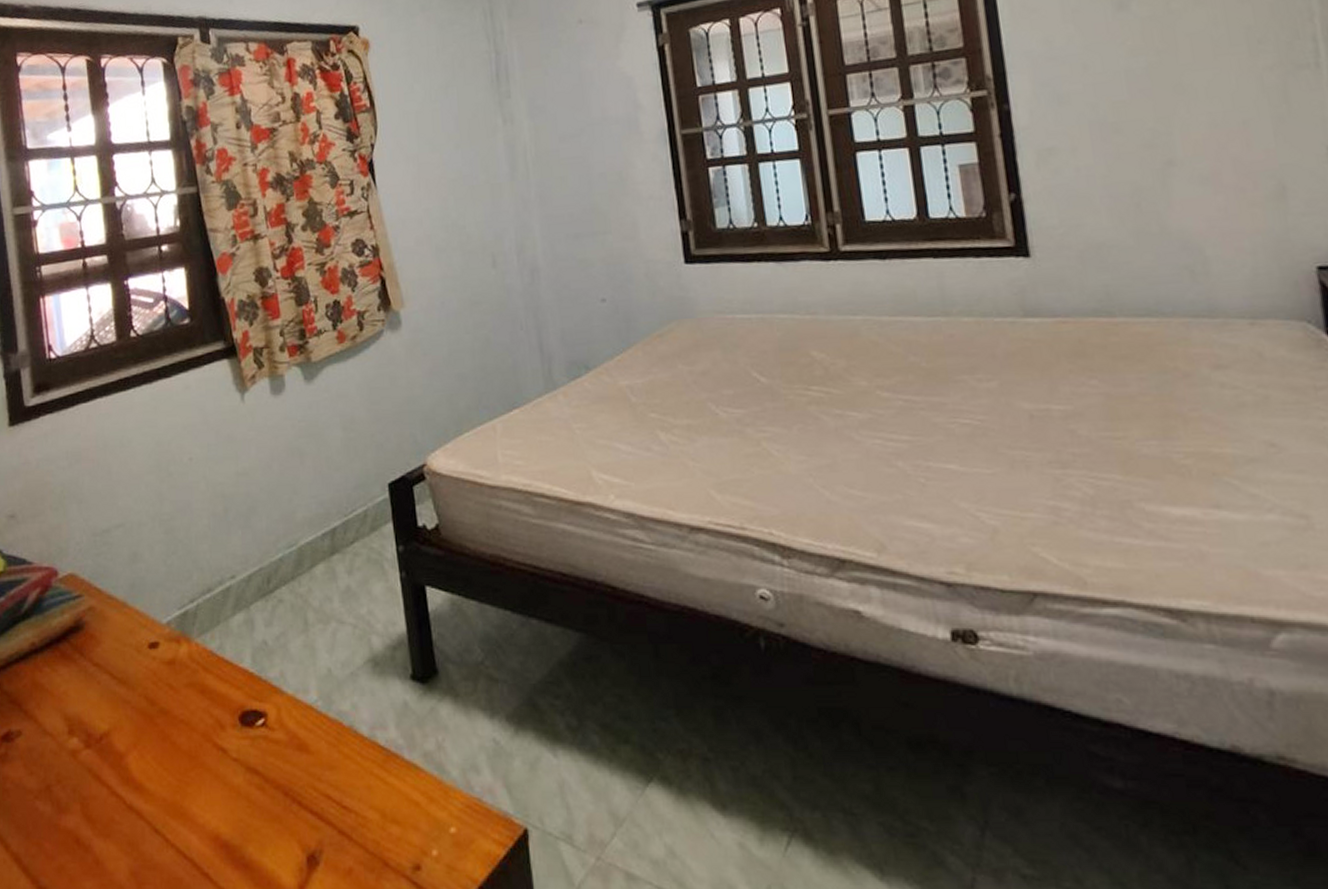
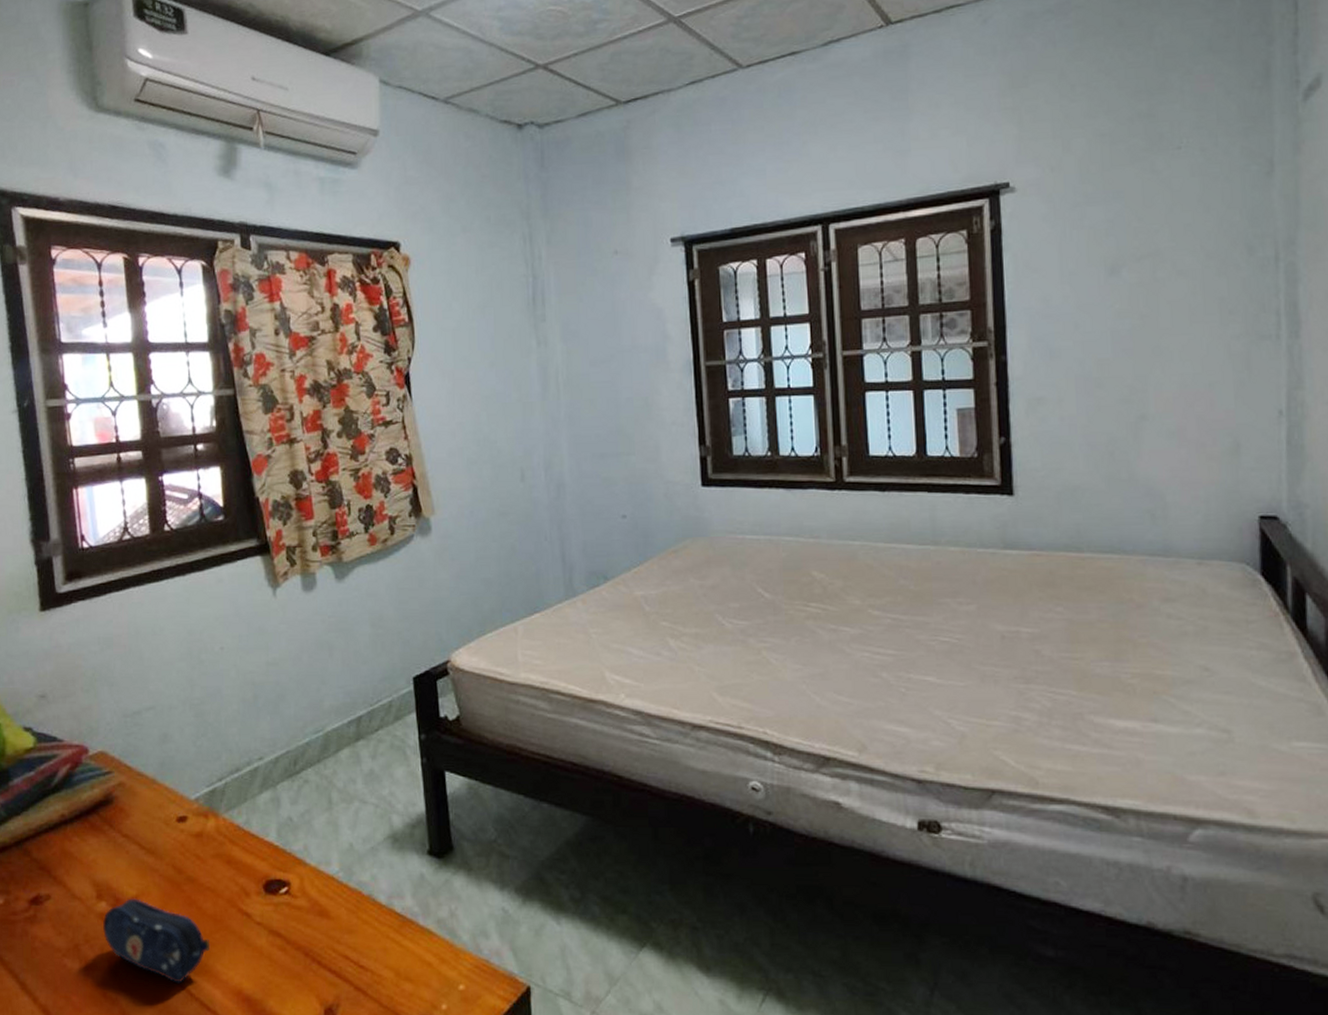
pencil case: none [75,733,186,828] -> present [103,898,211,984]

